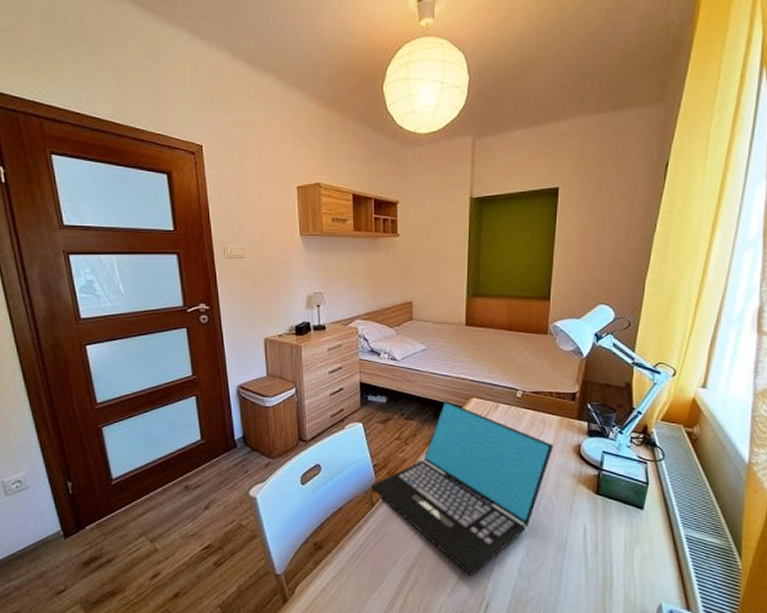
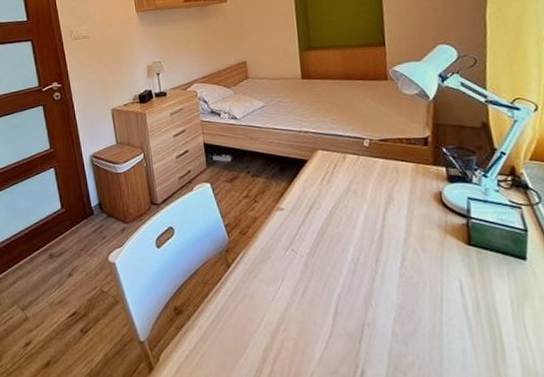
laptop: present [371,401,554,577] -> none [225,155,412,341]

